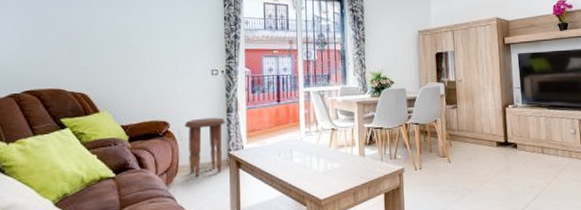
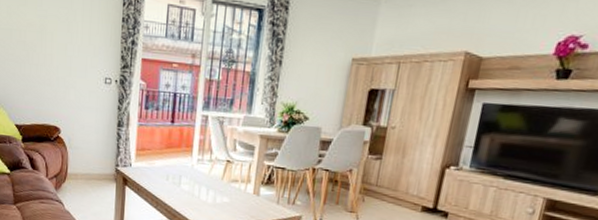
side table: present [185,117,225,178] -> none [75,128,115,188]

